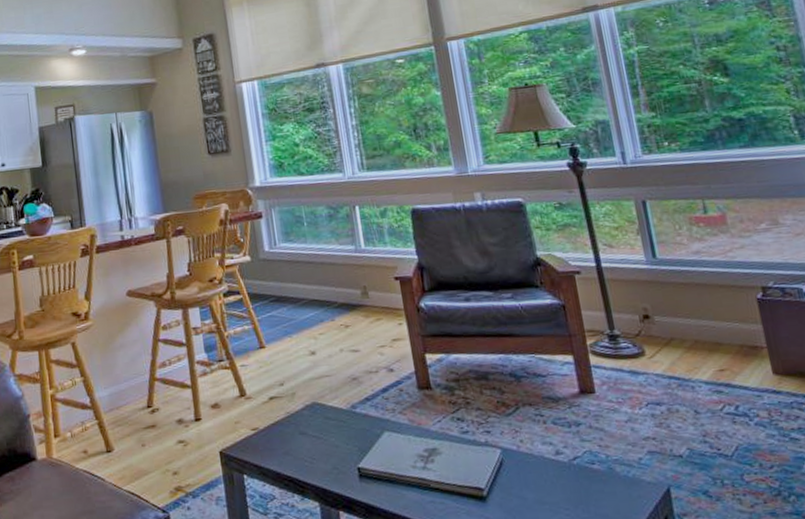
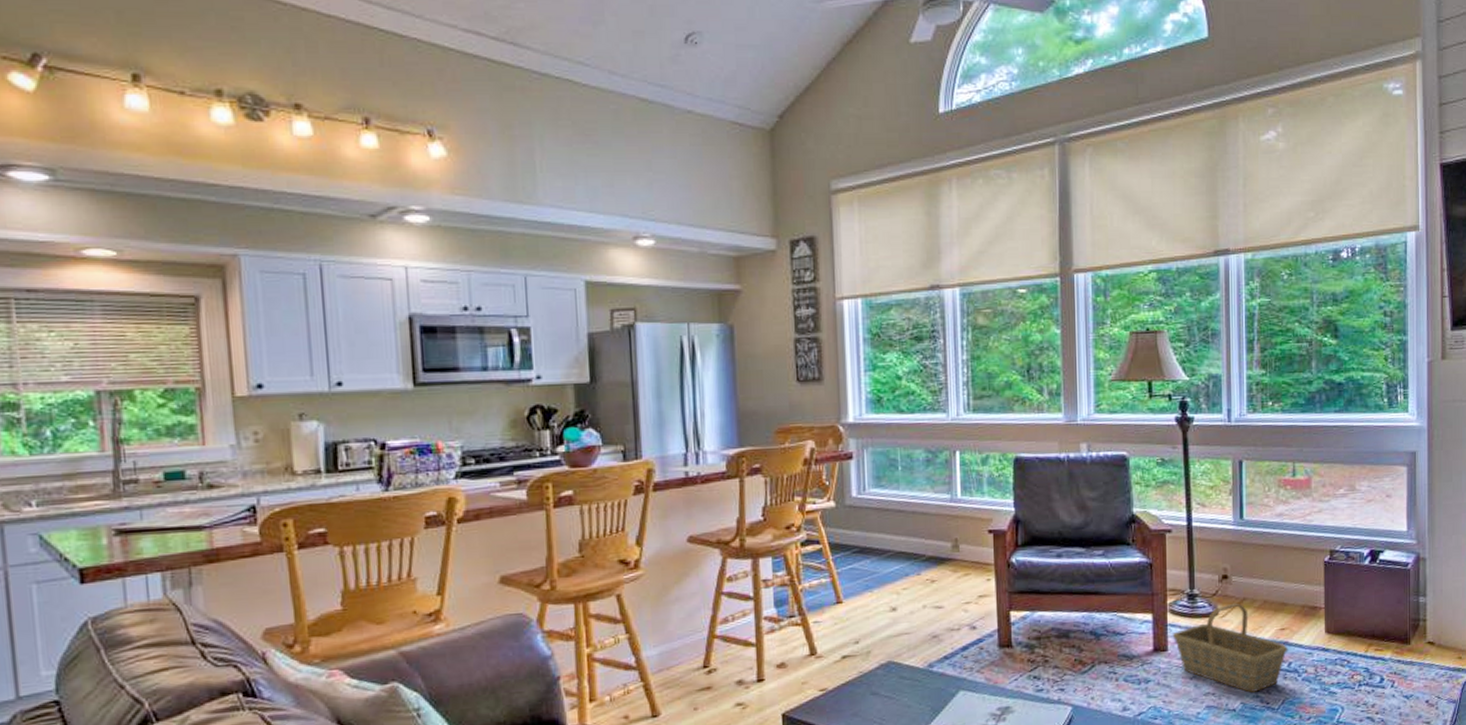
basket: none [597,343,733,438] -> present [1172,602,1289,693]

